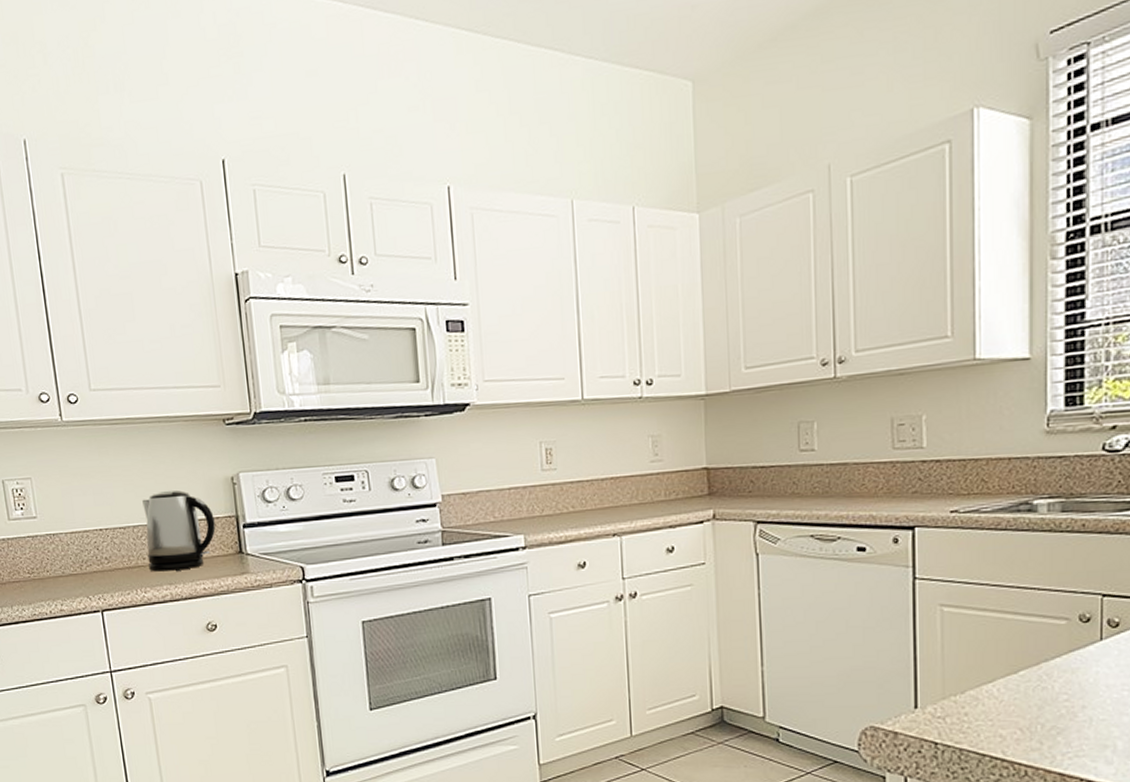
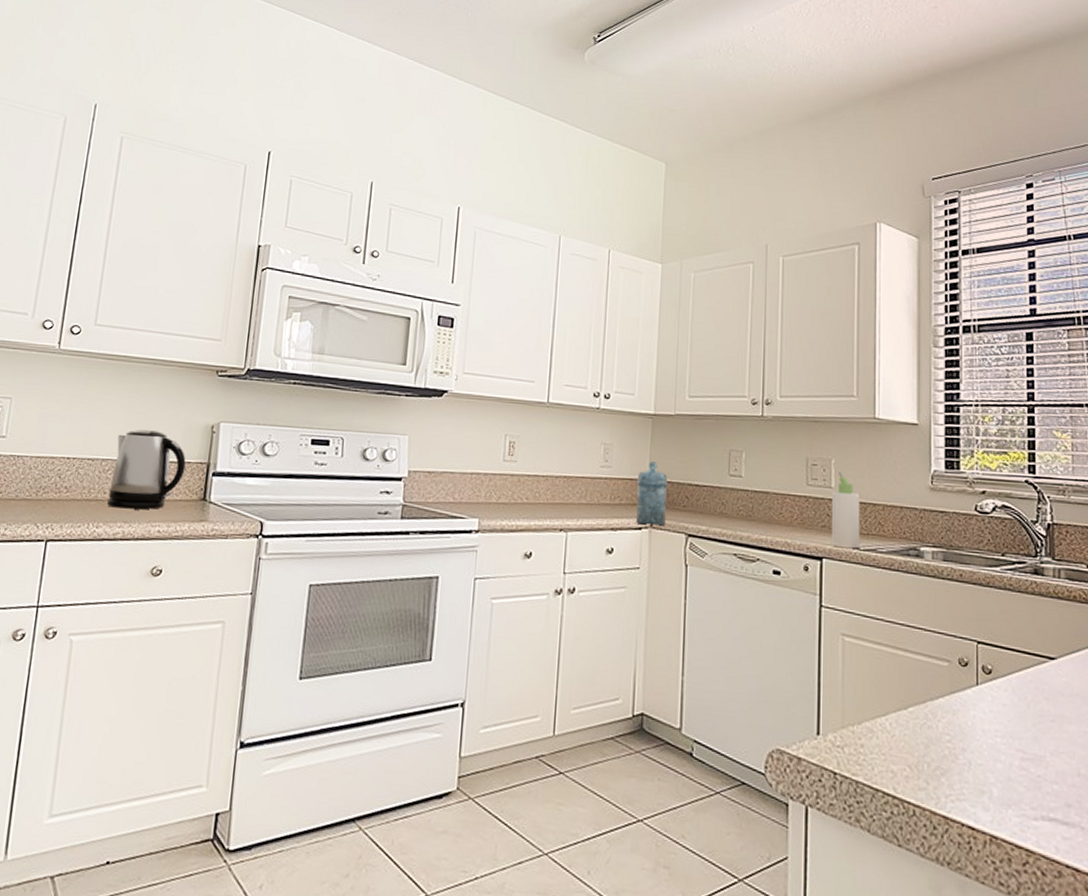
canister: none [693,446,731,518] -> present [635,460,668,526]
bottle: none [923,428,959,514] -> present [831,472,860,549]

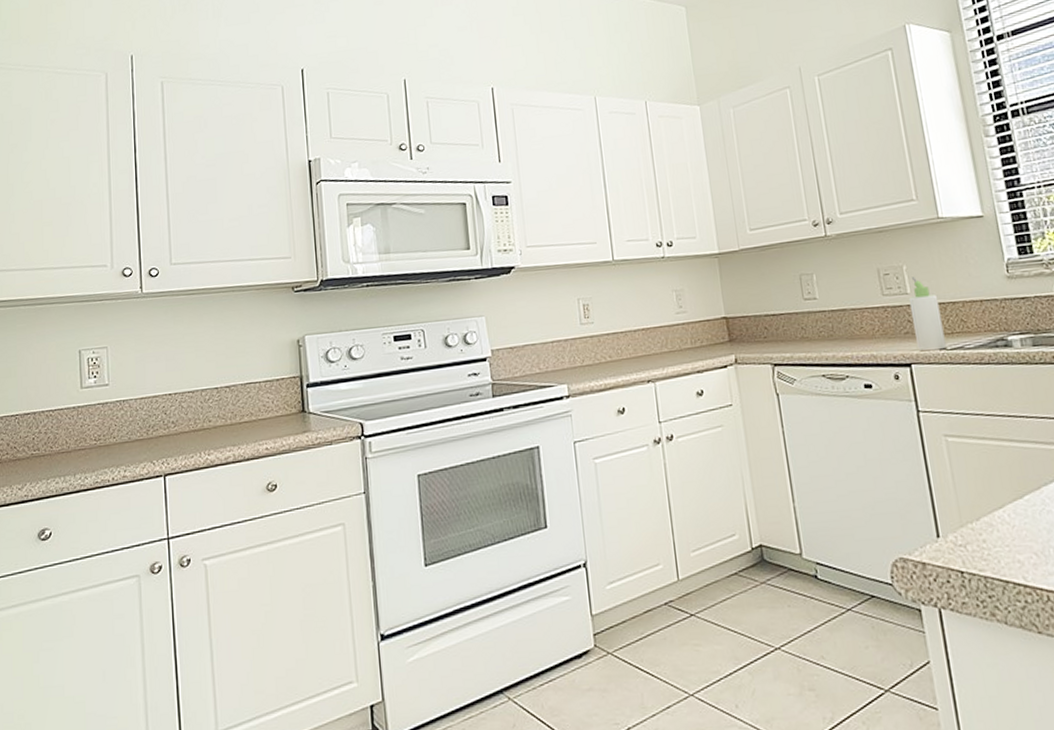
kettle: present [107,429,186,510] -> none [212,354,280,434]
canister: present [635,460,668,526] -> none [713,298,751,363]

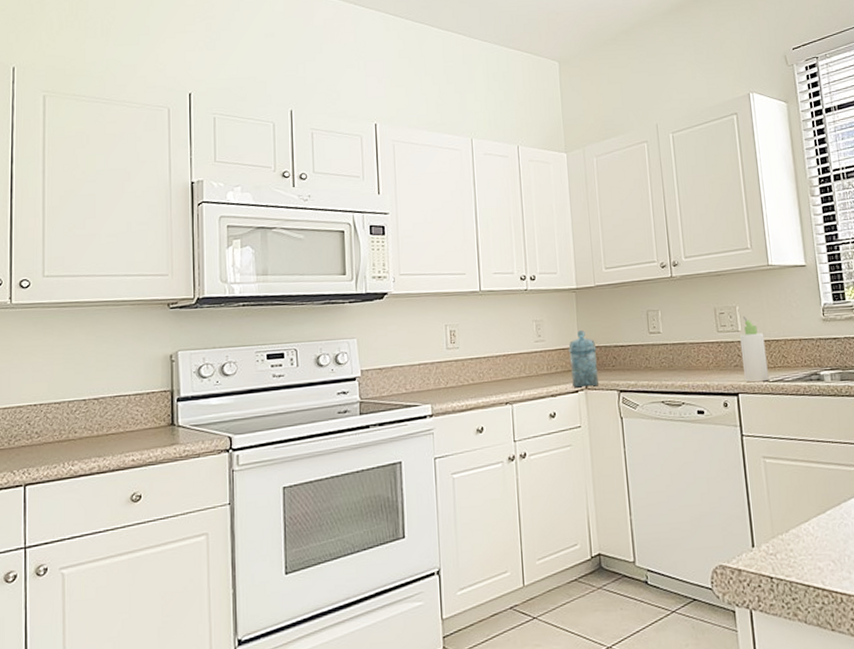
canister: none [713,298,751,363] -> present [568,329,600,388]

